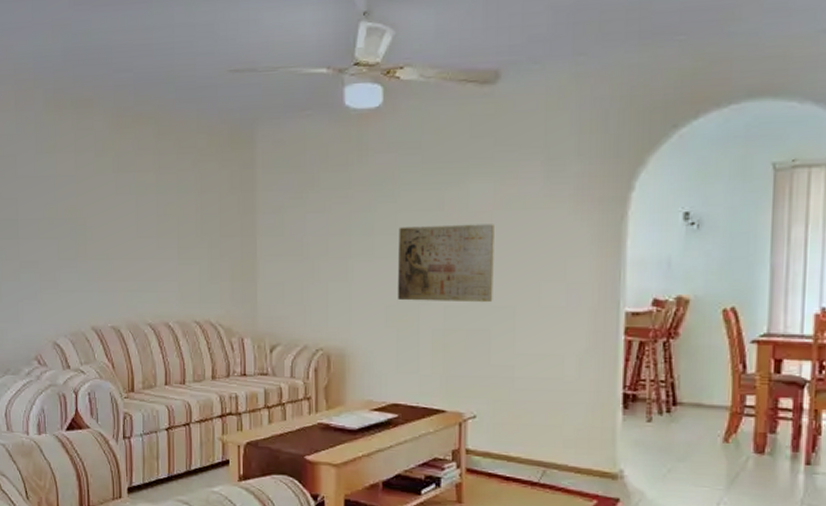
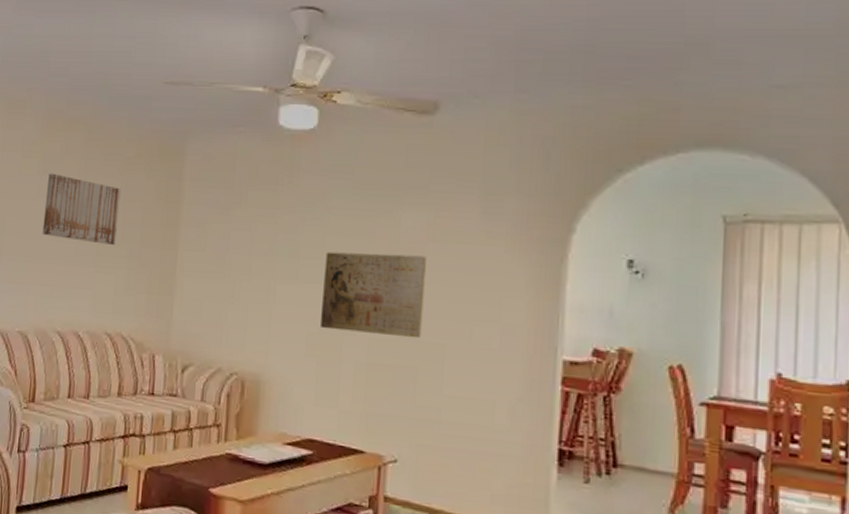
wall art: none [123,170,197,237] -> present [42,173,121,245]

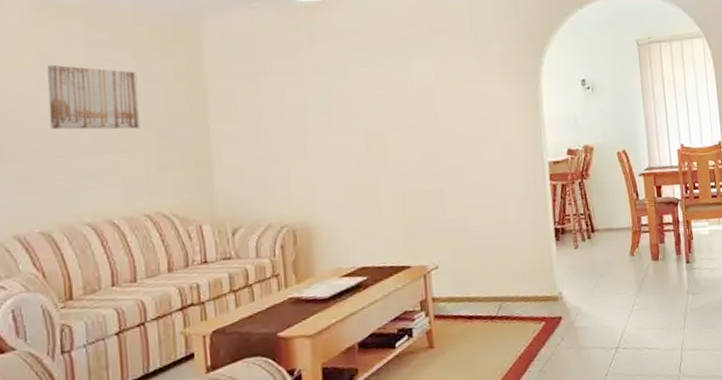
stone relief: present [321,251,426,339] -> none [352,97,442,172]

